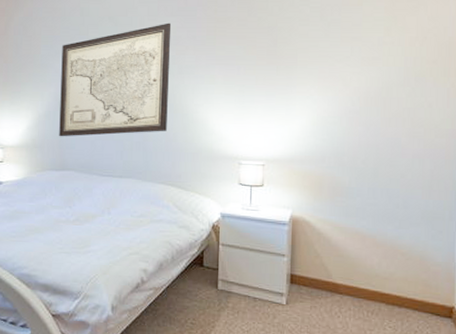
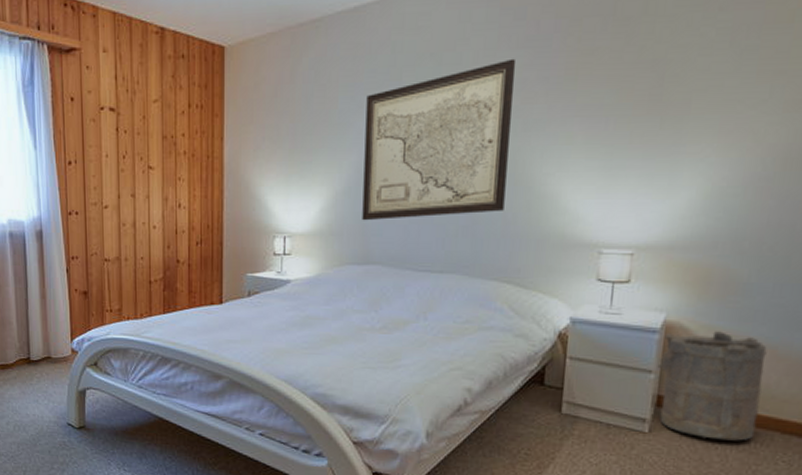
laundry hamper: none [288,224,368,311] -> present [657,331,767,441]

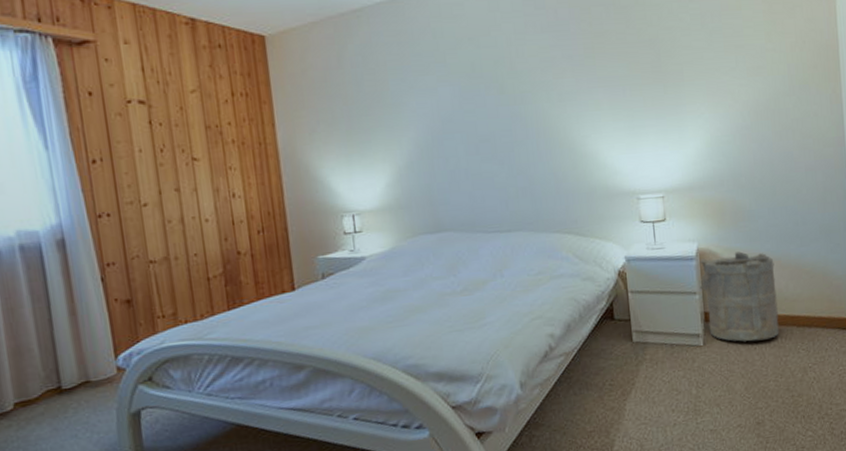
wall art: present [362,58,517,221] -> none [415,41,555,192]

